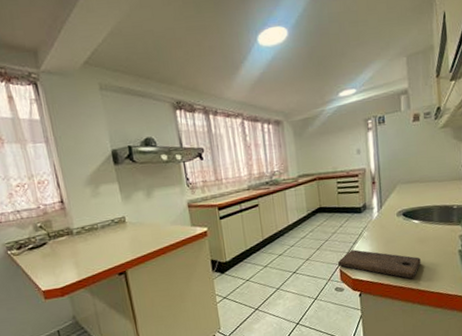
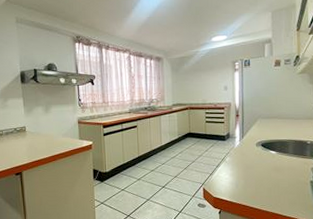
cutting board: present [338,249,421,279] -> none [202,172,276,203]

